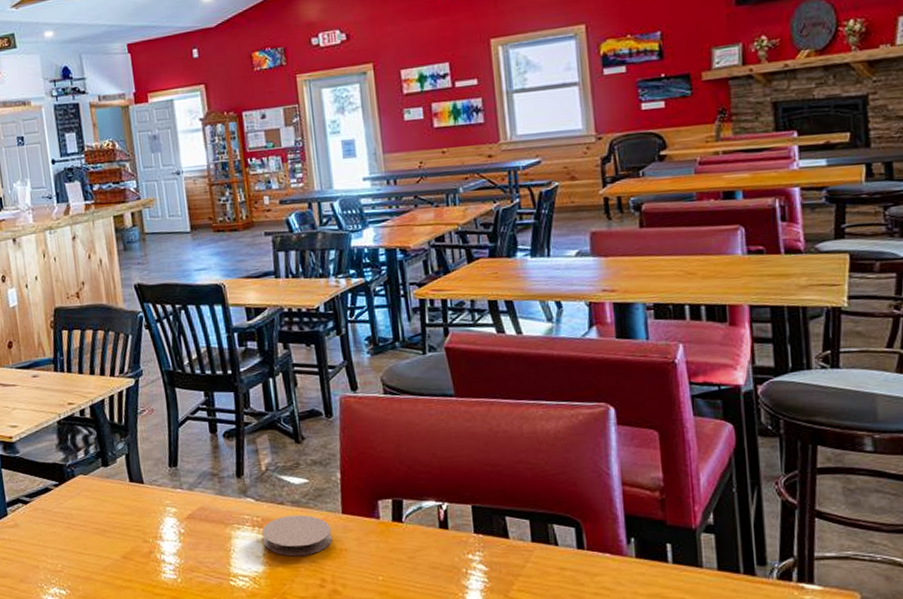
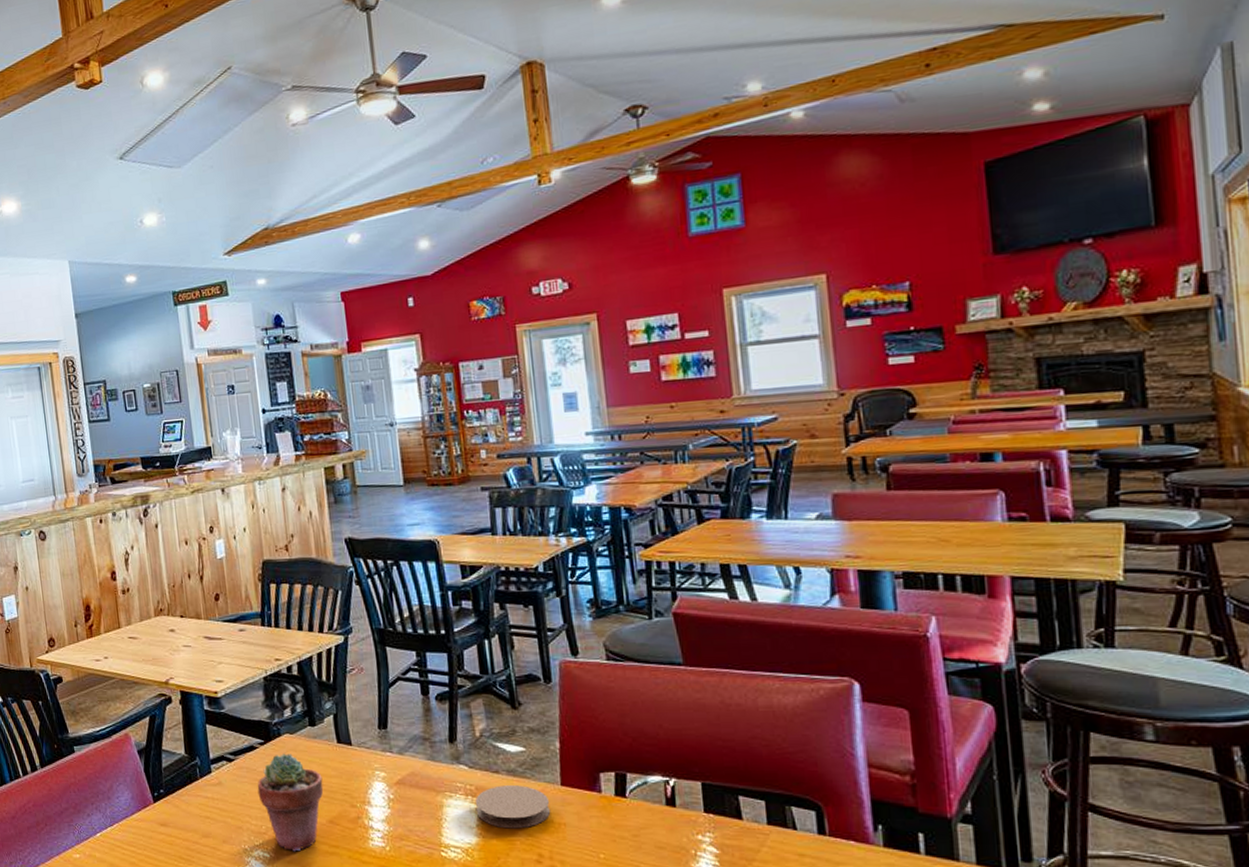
potted succulent: none [52,494,117,588] -> present [257,753,324,852]

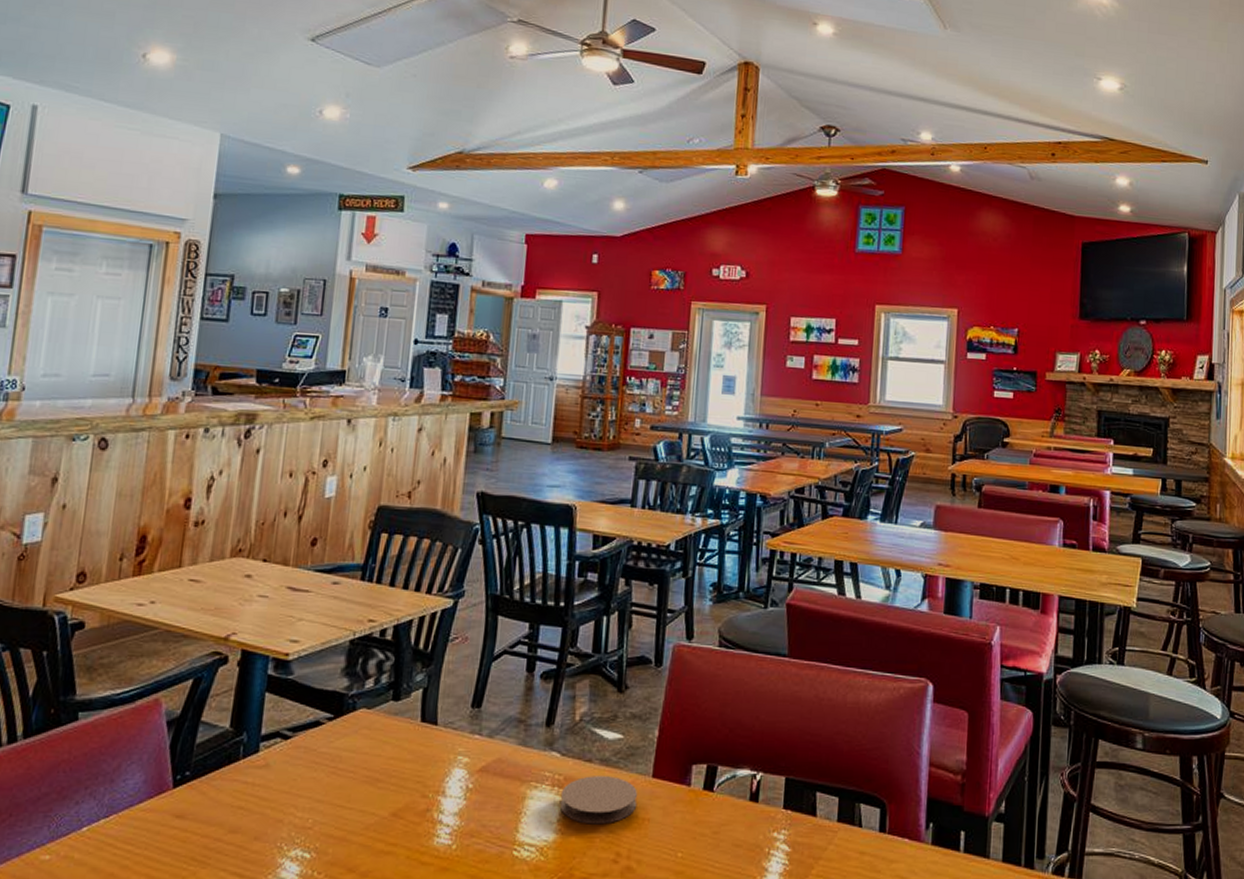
potted succulent: present [257,753,324,852] -> none [312,732,395,851]

